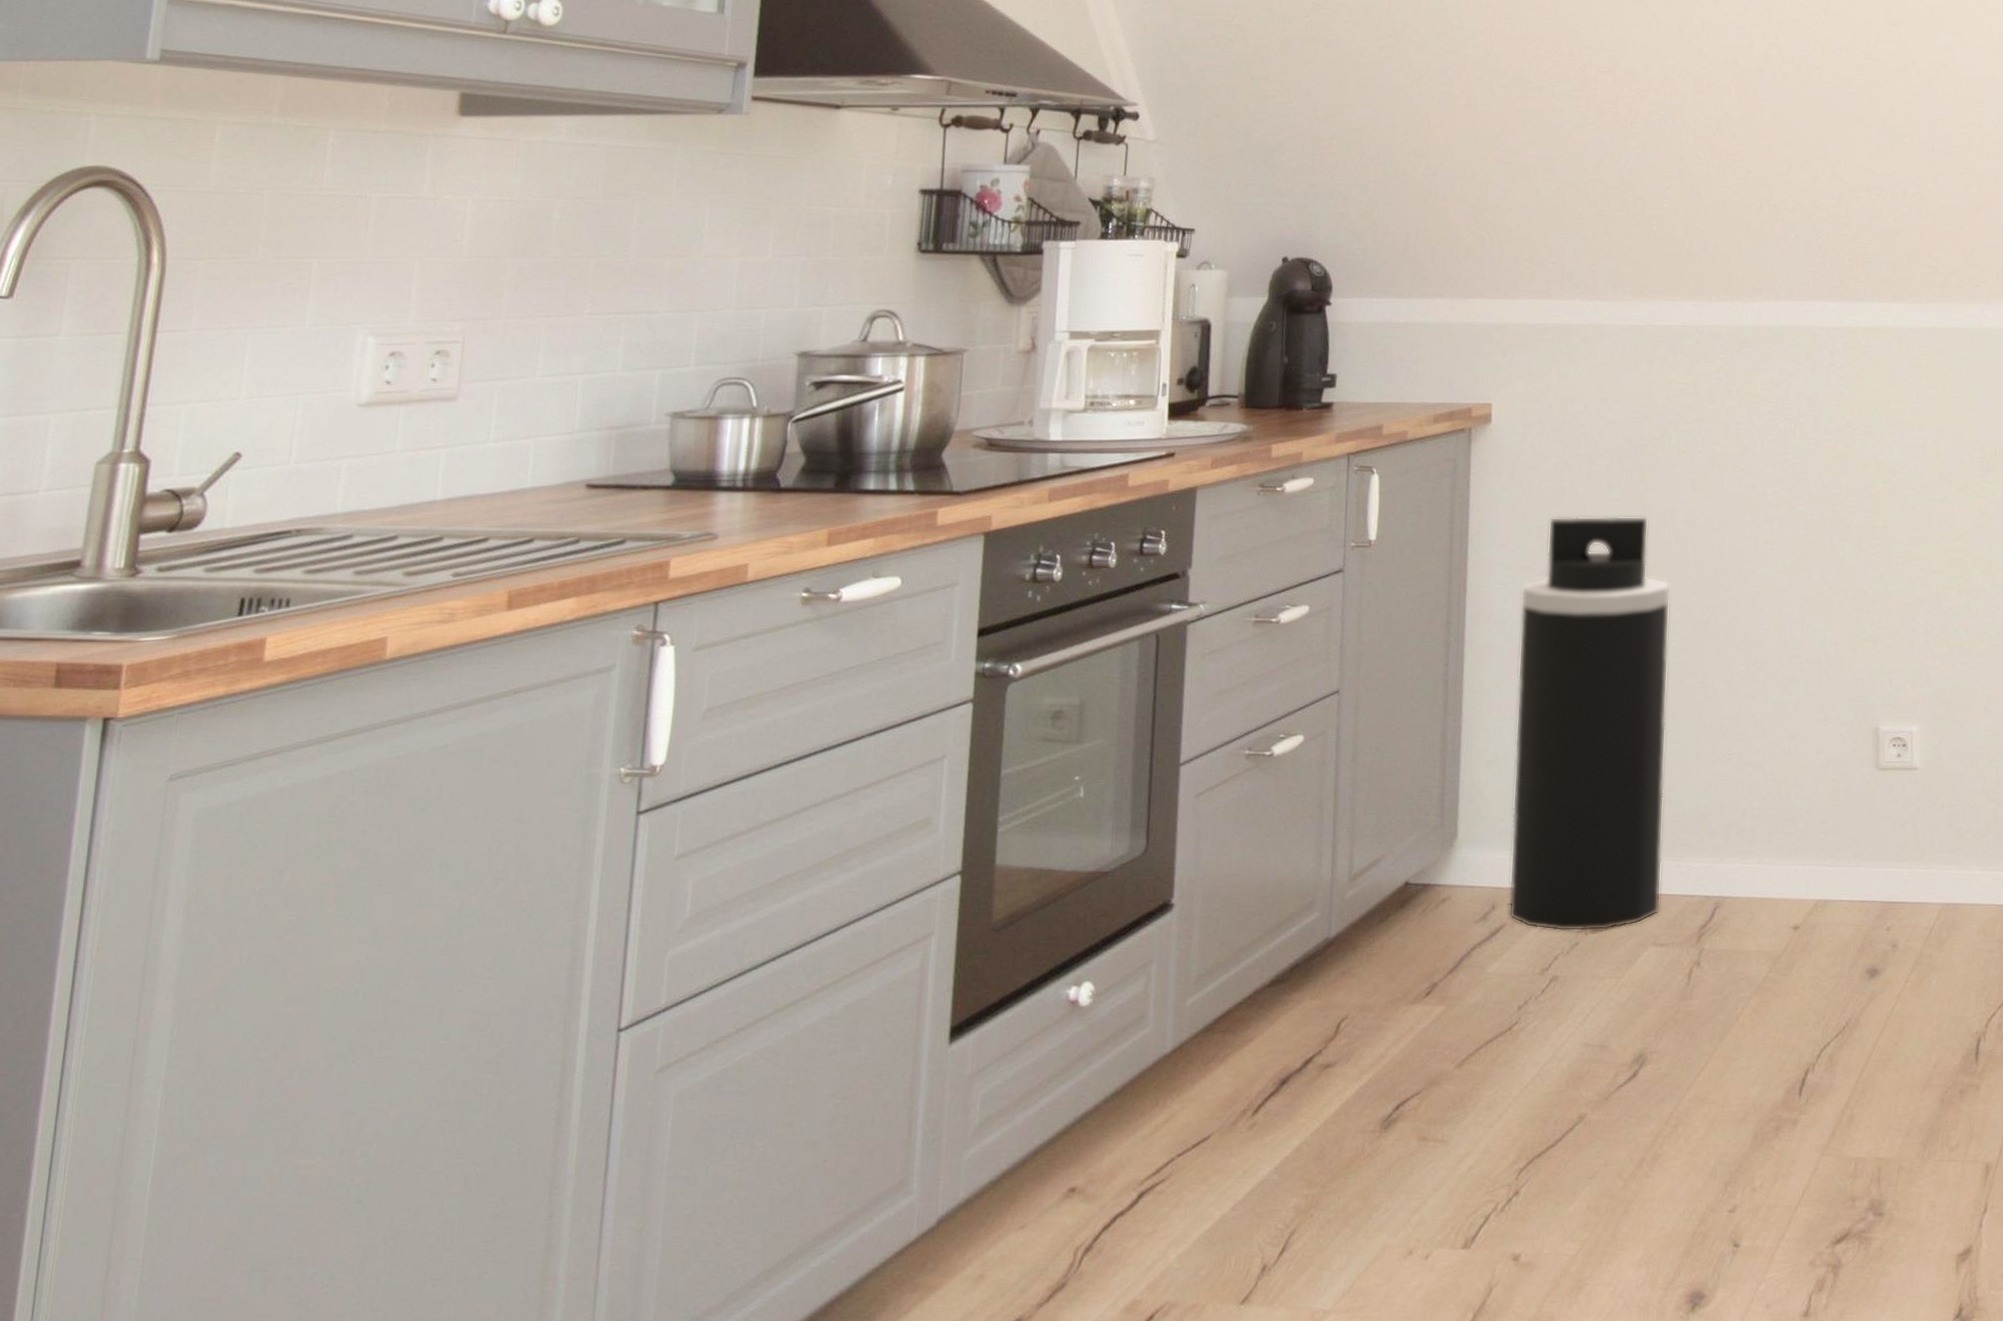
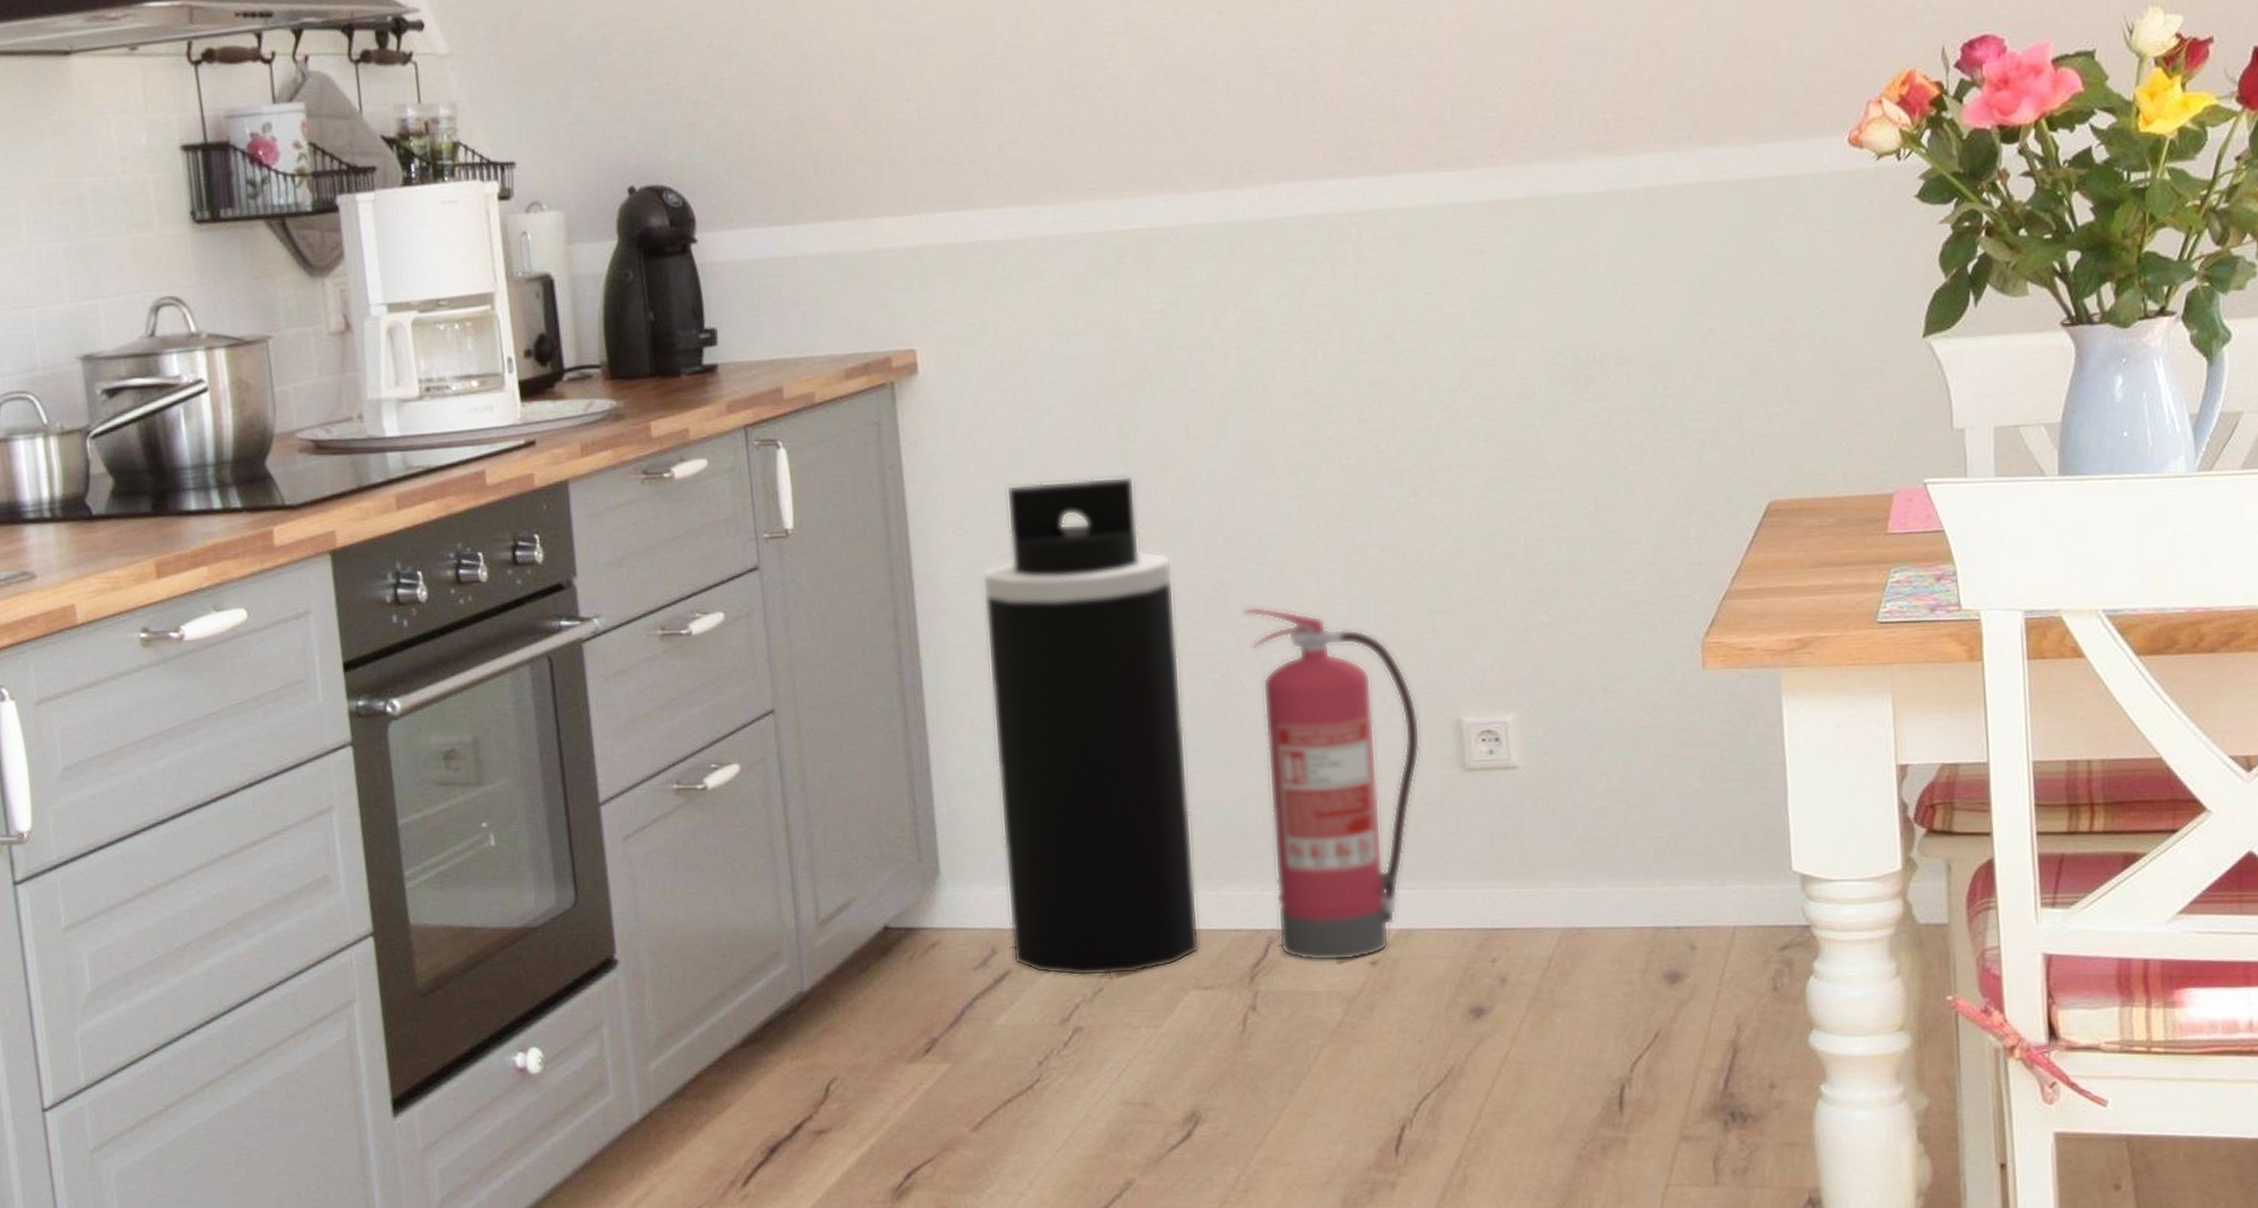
fire extinguisher: none [1721,627,1847,925] -> present [1243,606,1421,961]

